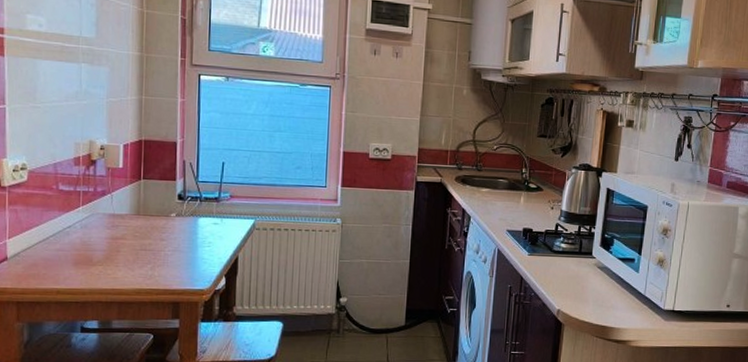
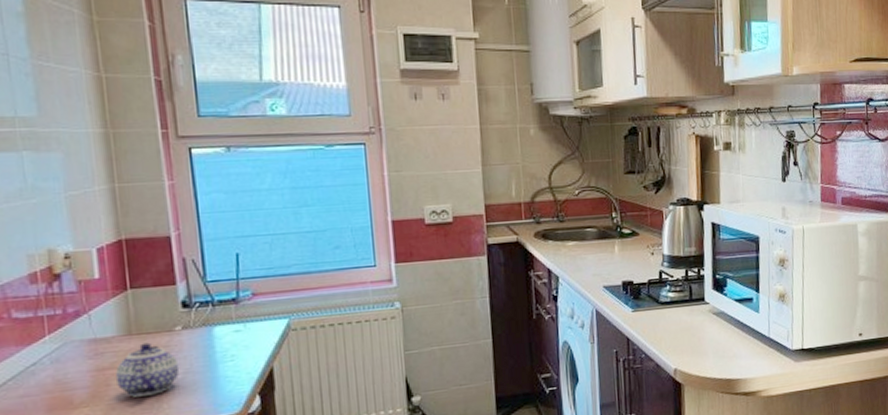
teapot: none [125,222,170,264] -> present [116,342,180,397]

